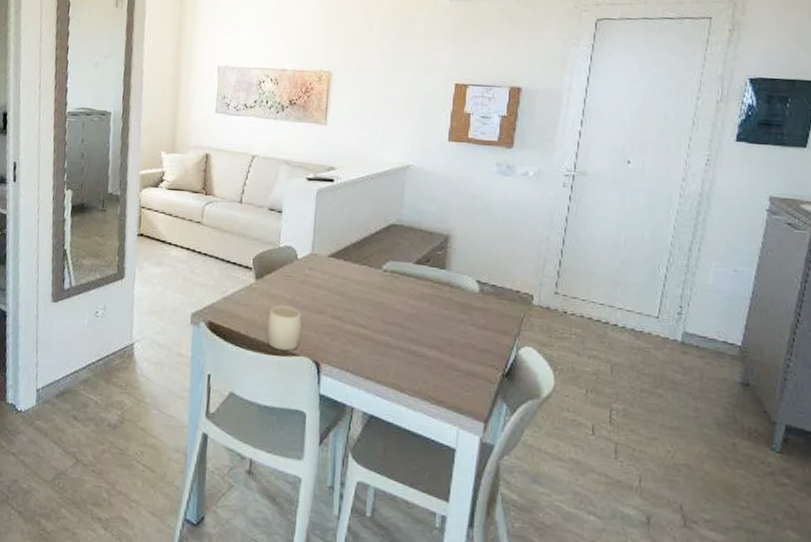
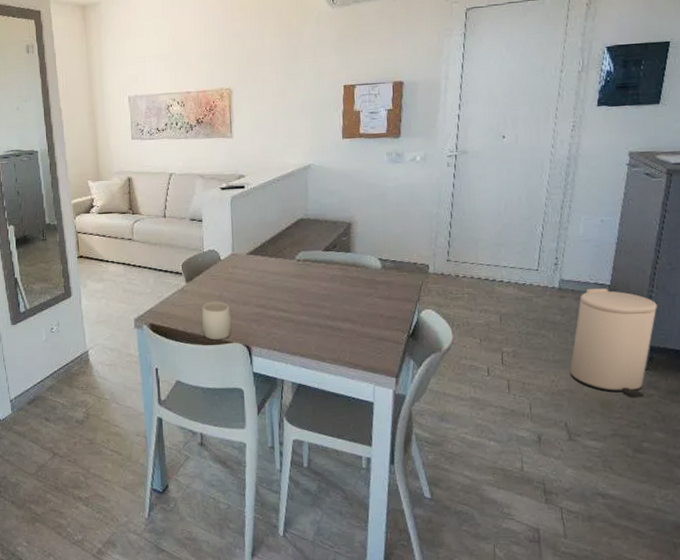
pedal bin: none [688,347,795,487] -> present [569,288,657,398]

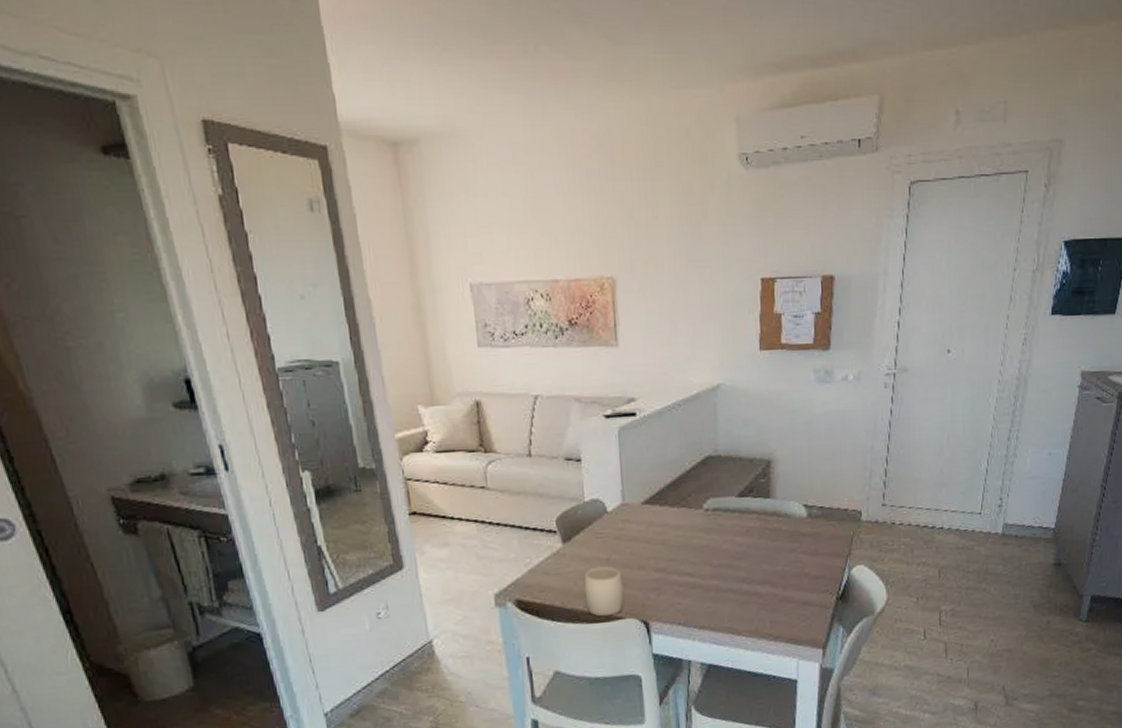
pedal bin: present [569,288,657,398] -> none [1009,532,1100,654]

